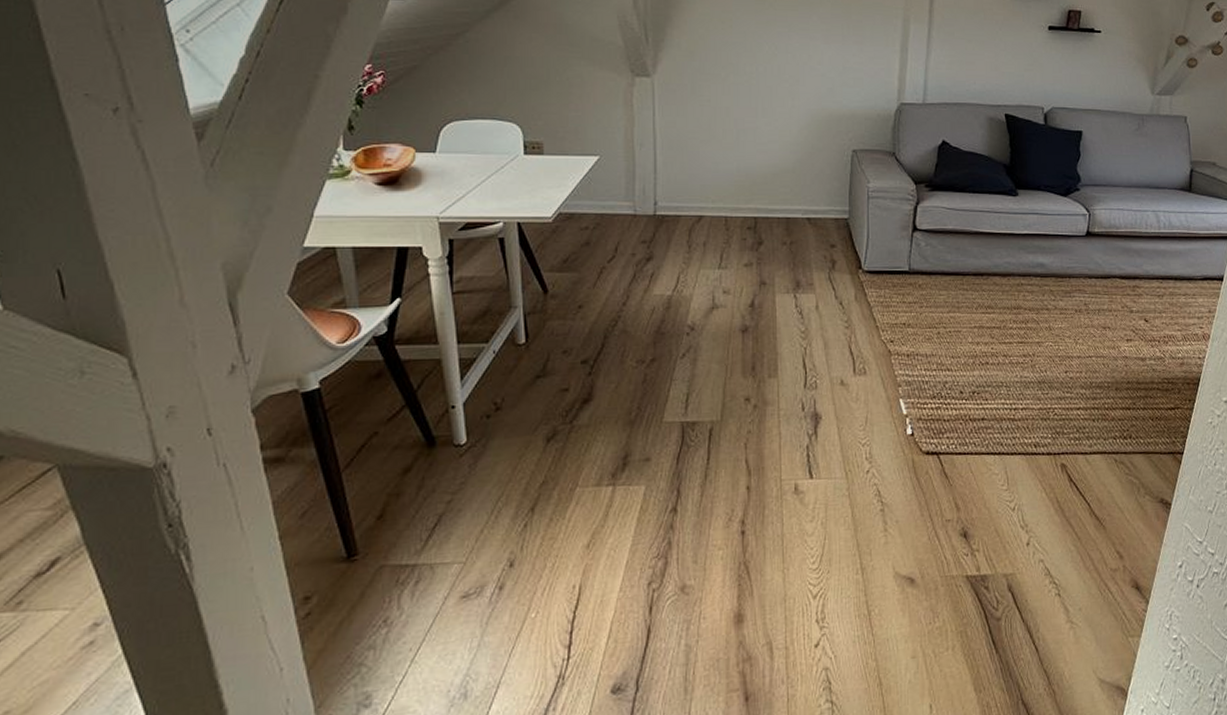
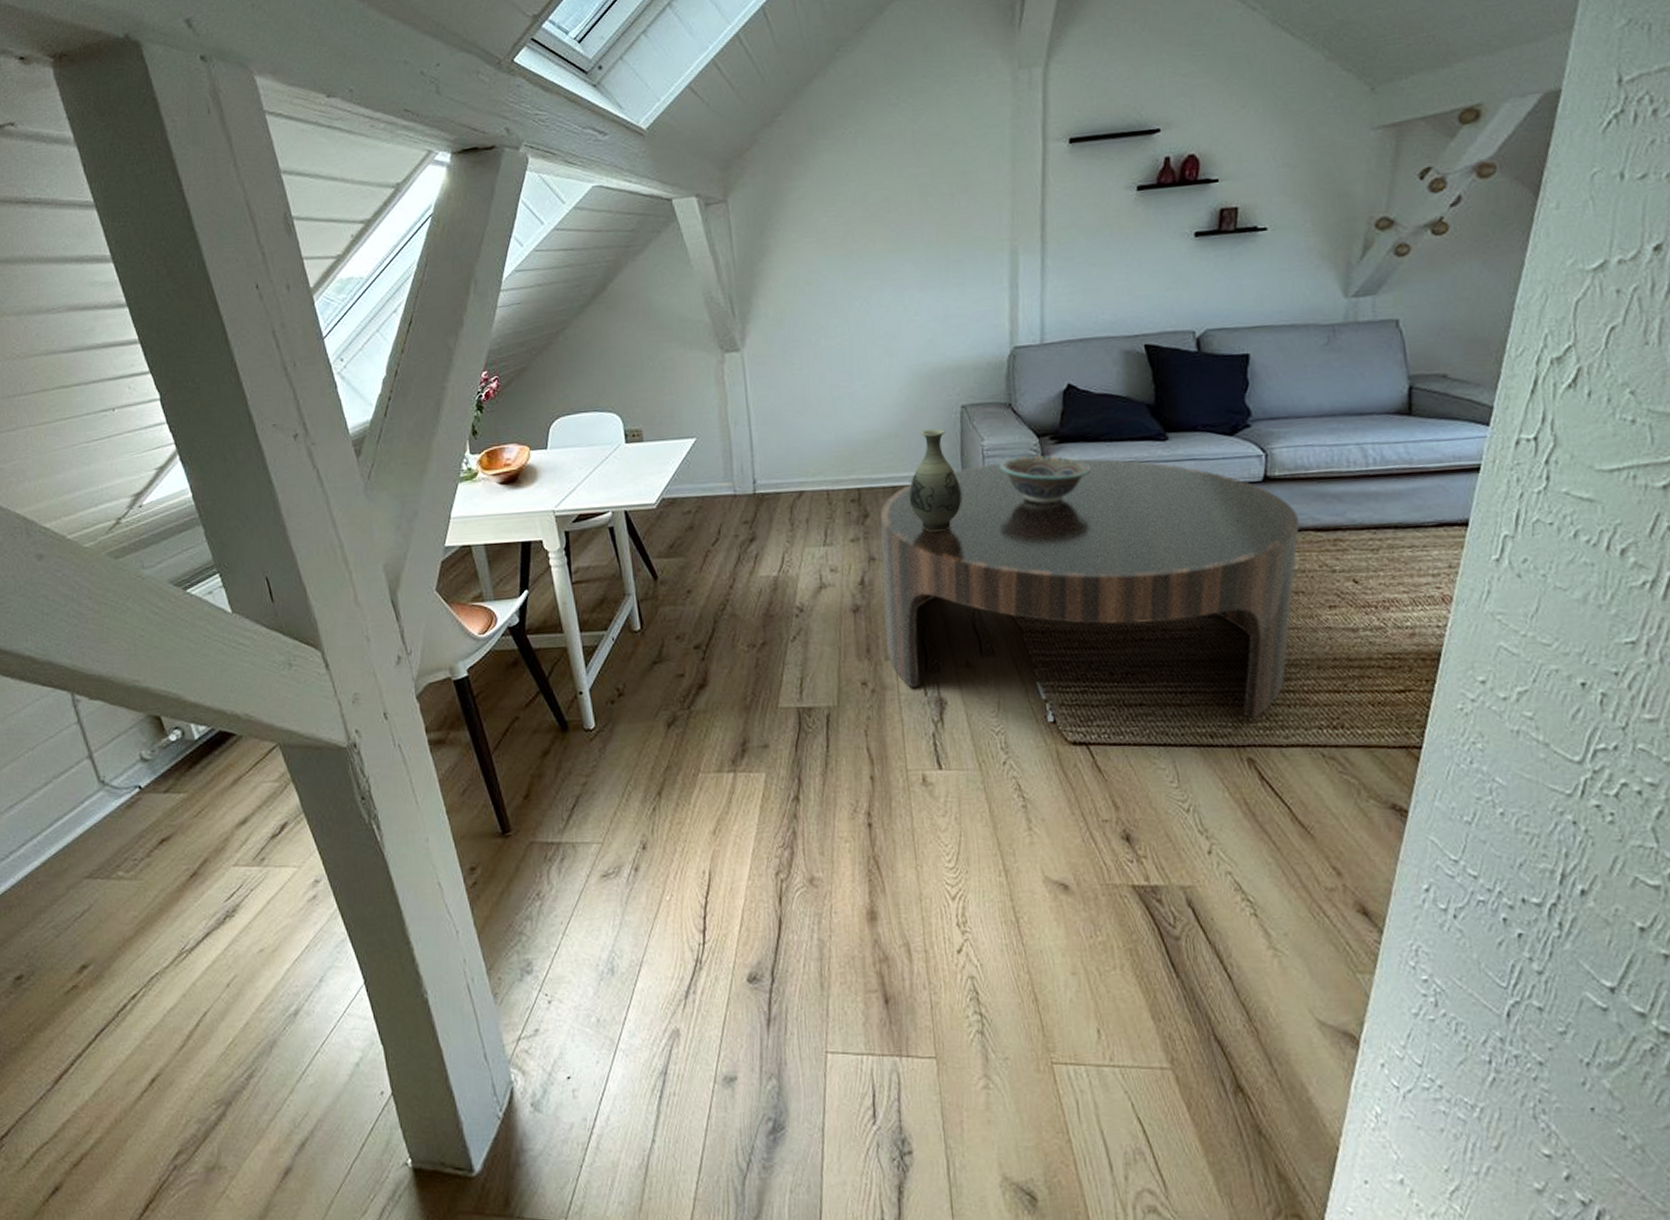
coffee table: none [770,205,1109,431] -> present [880,458,1299,719]
vase: none [800,168,848,261] -> present [908,428,963,531]
decorative bowl: none [881,199,957,242] -> present [998,455,1092,503]

